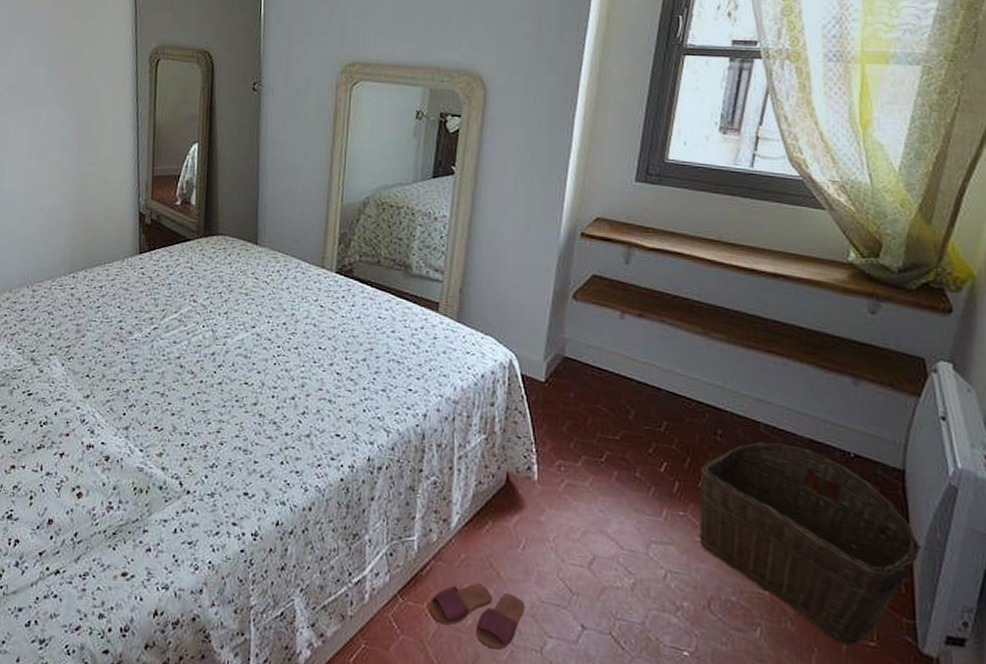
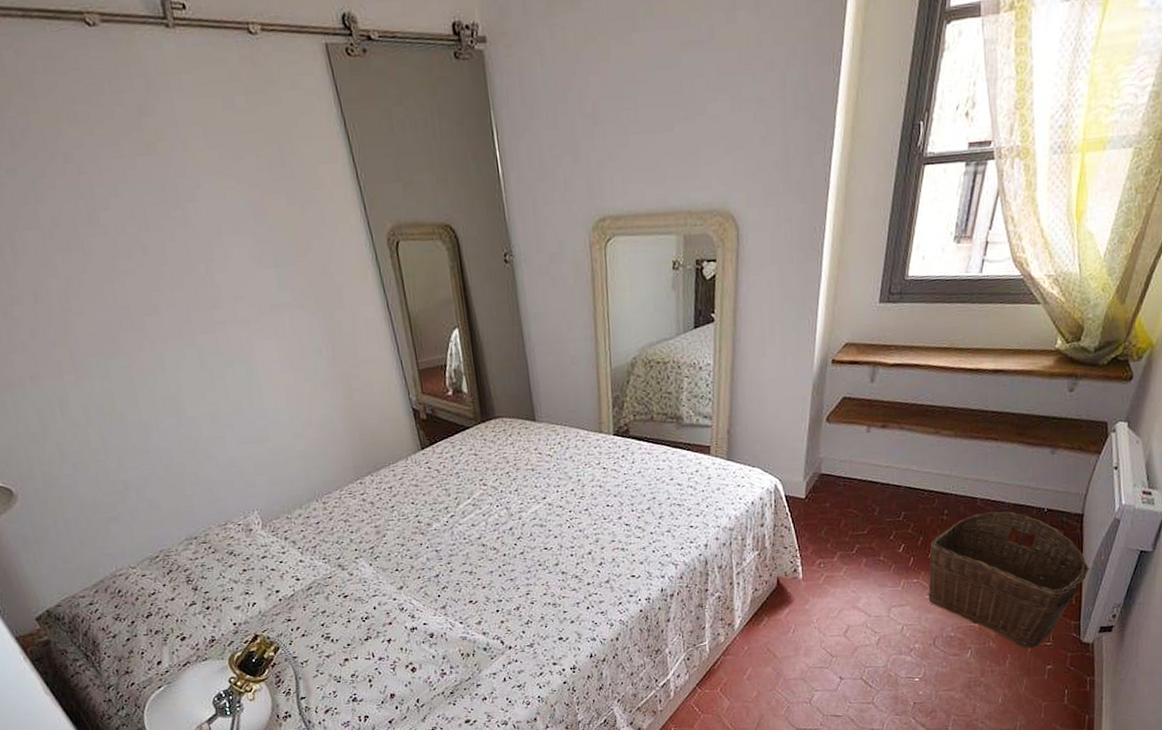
slippers: present [429,583,525,650] -> none [722,664,797,709]

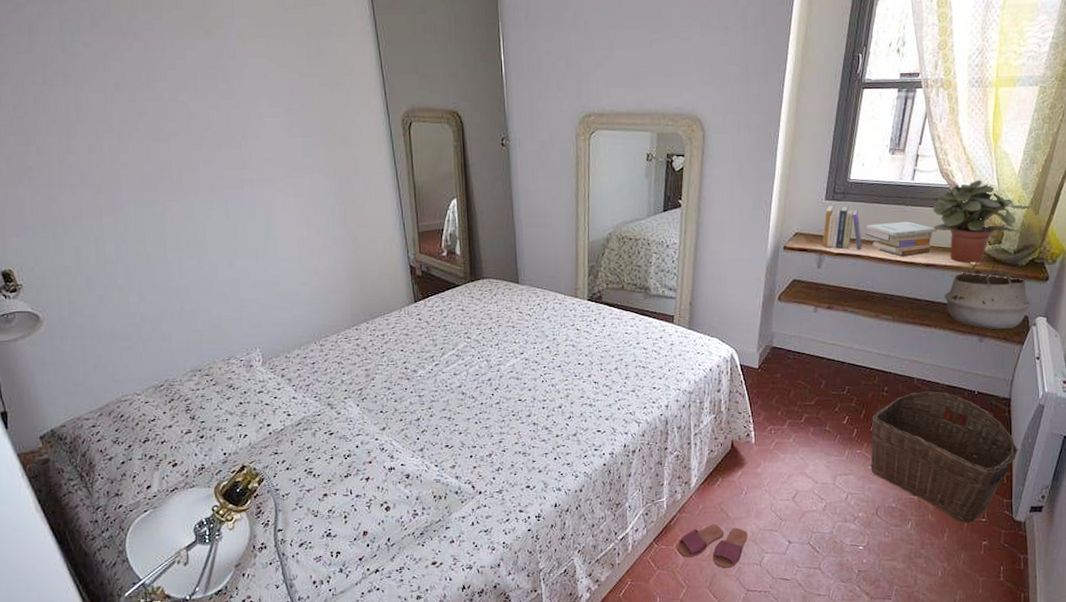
slippers: none [722,664,797,709] -> present [677,524,748,568]
books: none [876,308,921,359] -> present [823,205,862,250]
books: none [925,321,1007,364] -> present [865,221,937,257]
potted plant: none [1002,267,1118,366] -> present [932,179,1032,264]
woven basket: none [1013,360,1111,439] -> present [944,259,1031,329]

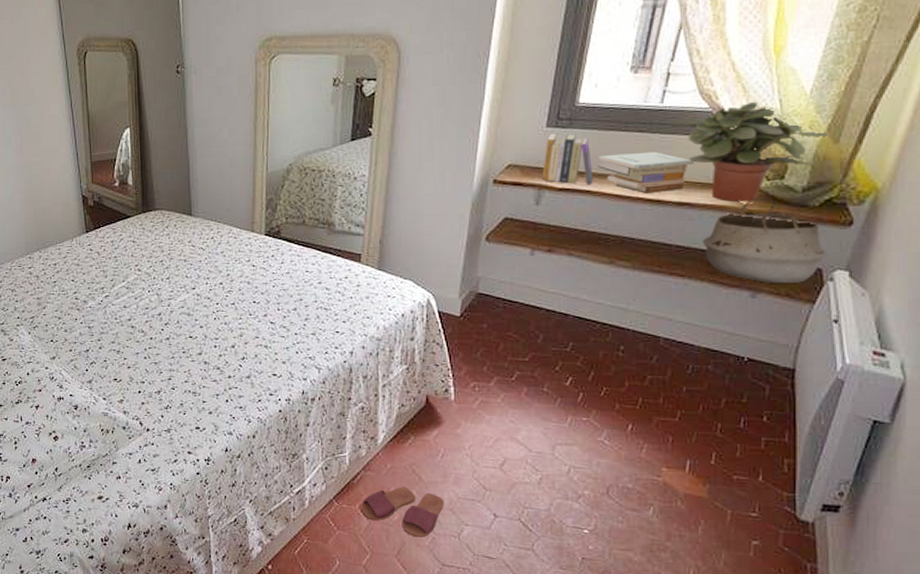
wicker basket: present [870,391,1017,523] -> none [600,354,804,516]

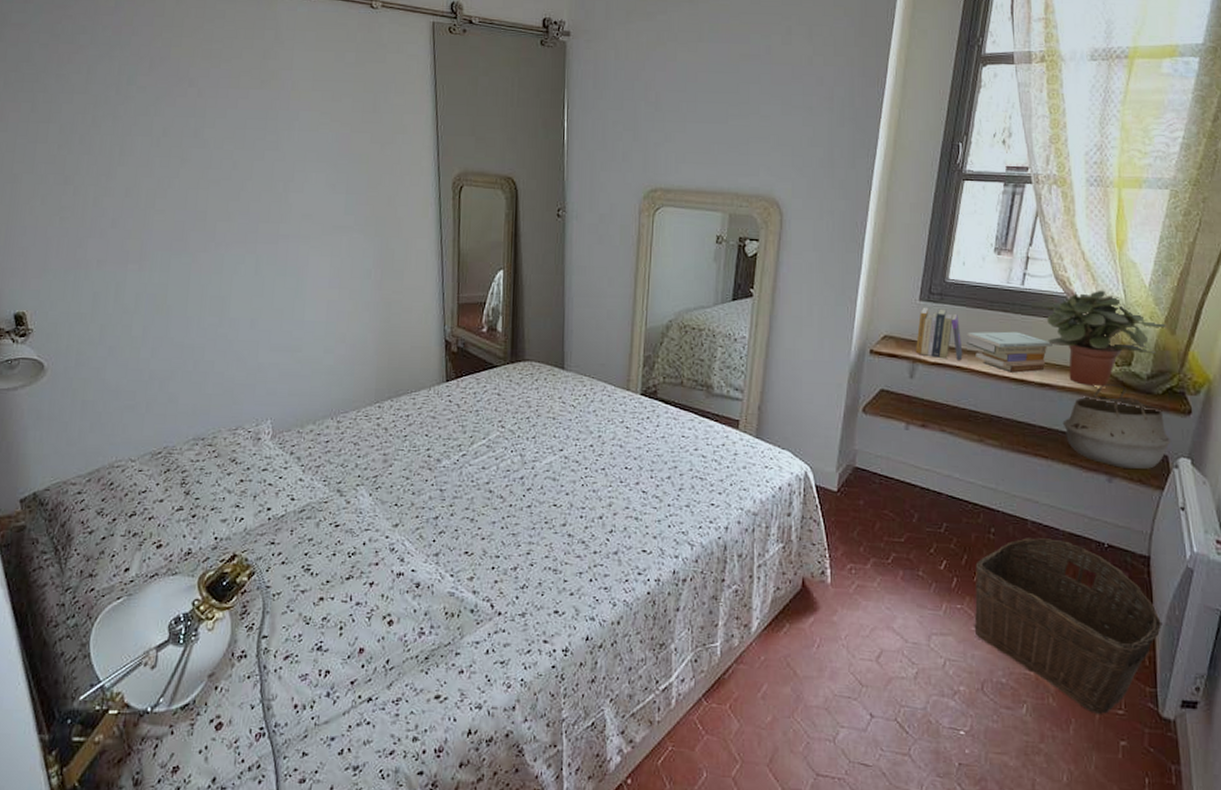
slippers: present [361,486,444,537] -> none [731,682,820,742]
wicker basket: none [600,354,804,516] -> present [974,538,1161,714]

